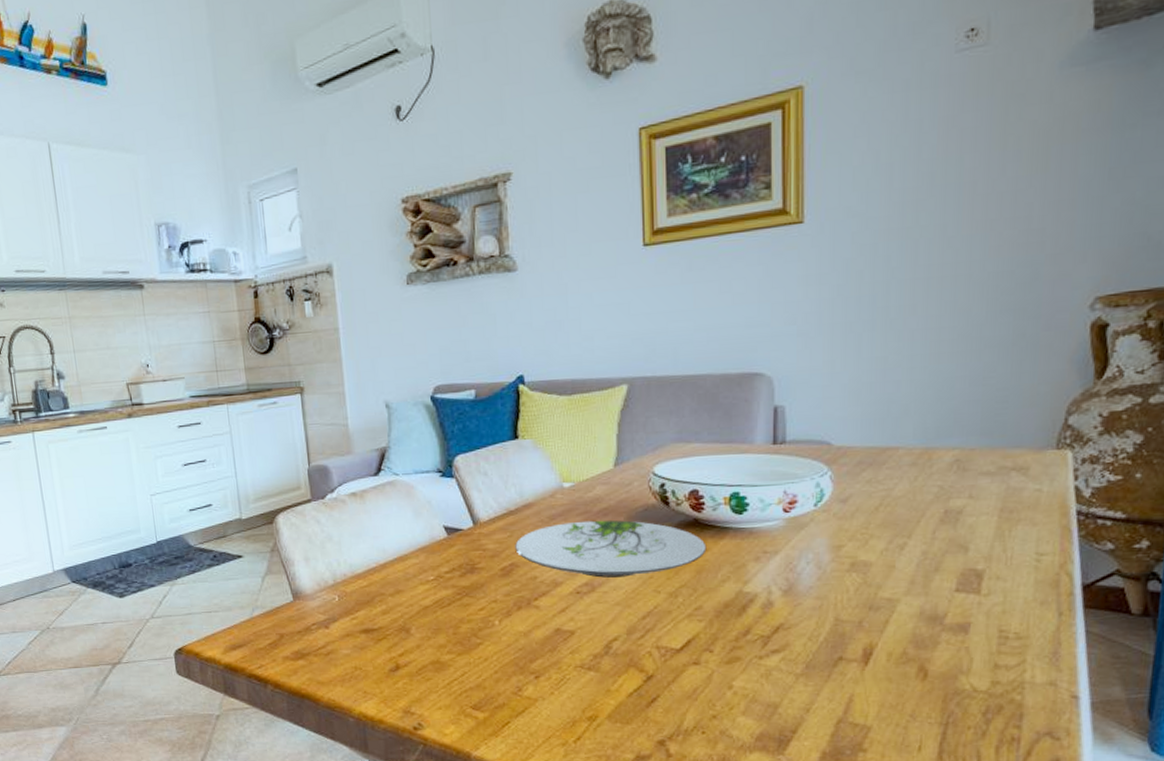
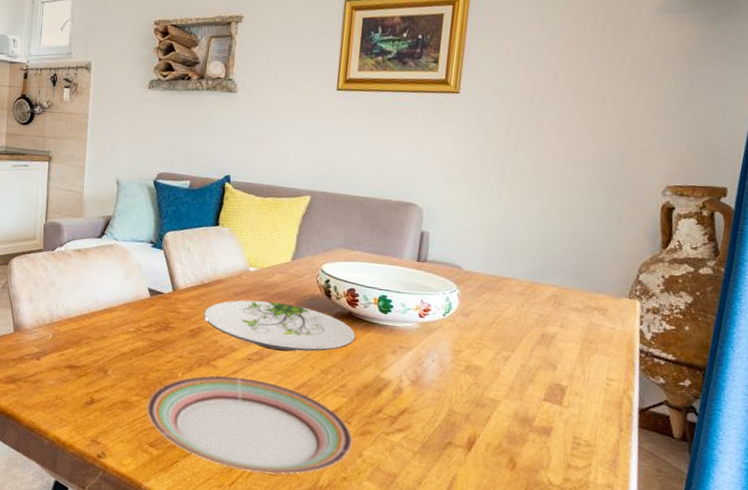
plate: none [463,615,718,724] -> present [147,375,353,474]

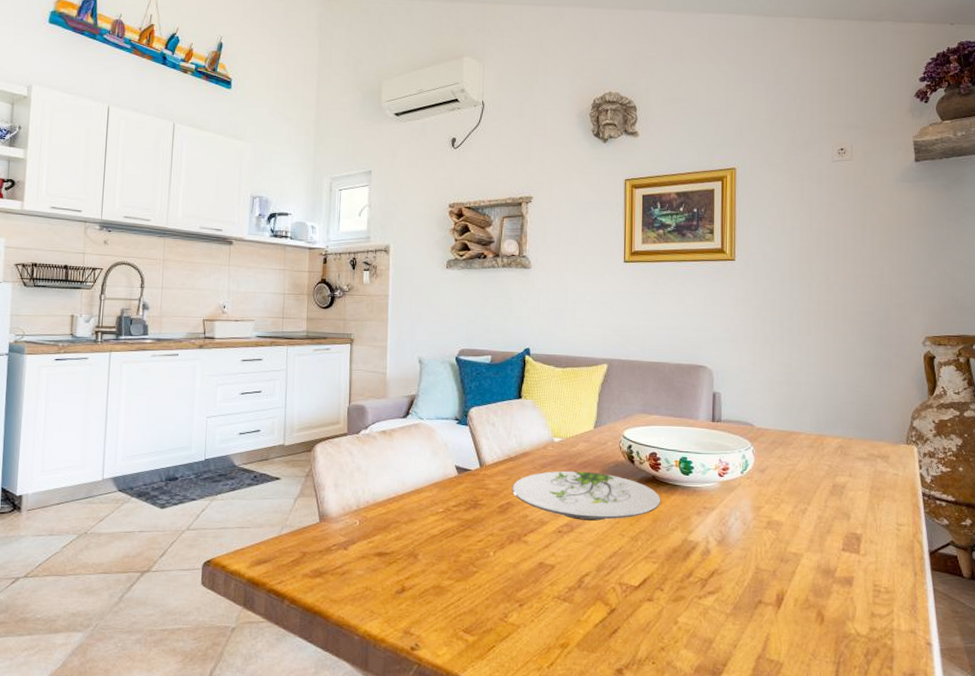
plate: present [147,375,353,474] -> none [460,550,667,652]

